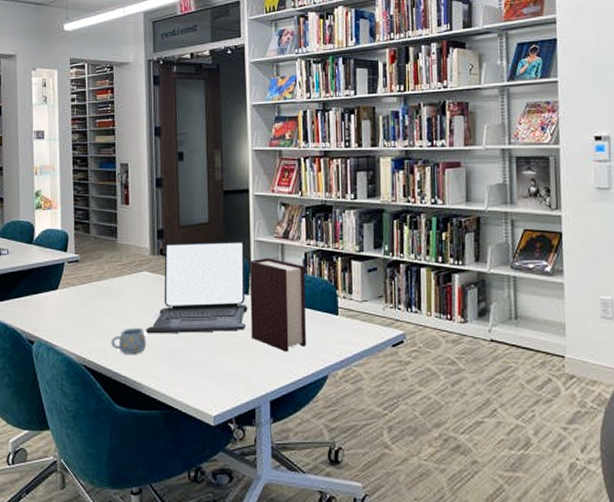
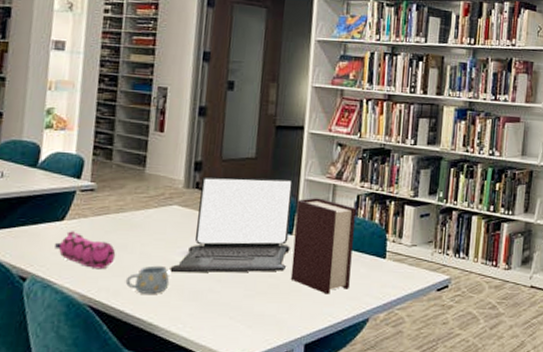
pencil case: none [53,299,101,333] -> present [55,231,116,270]

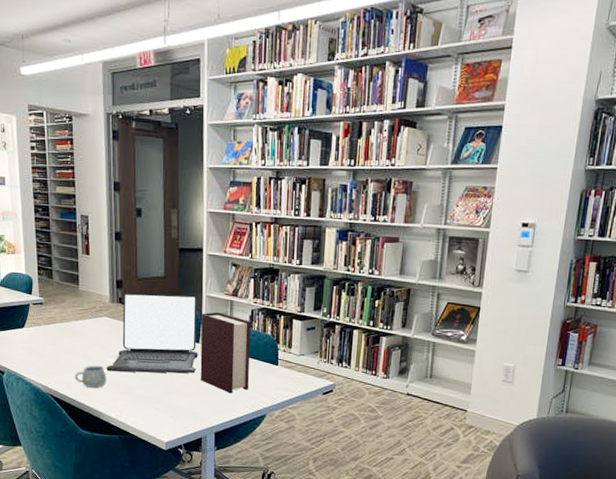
pencil case: present [55,231,116,270] -> none [20,336,65,367]

